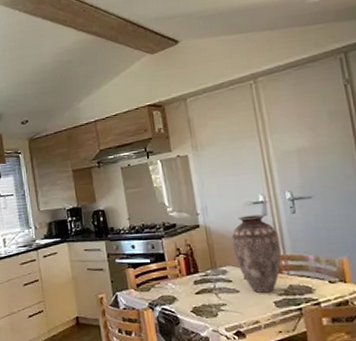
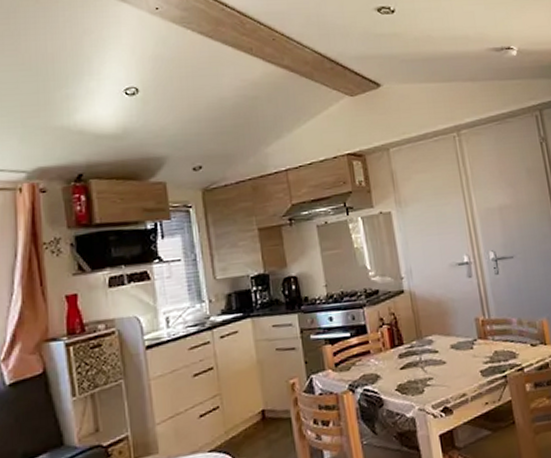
vase: present [231,214,281,293] -> none [437,276,486,363]

